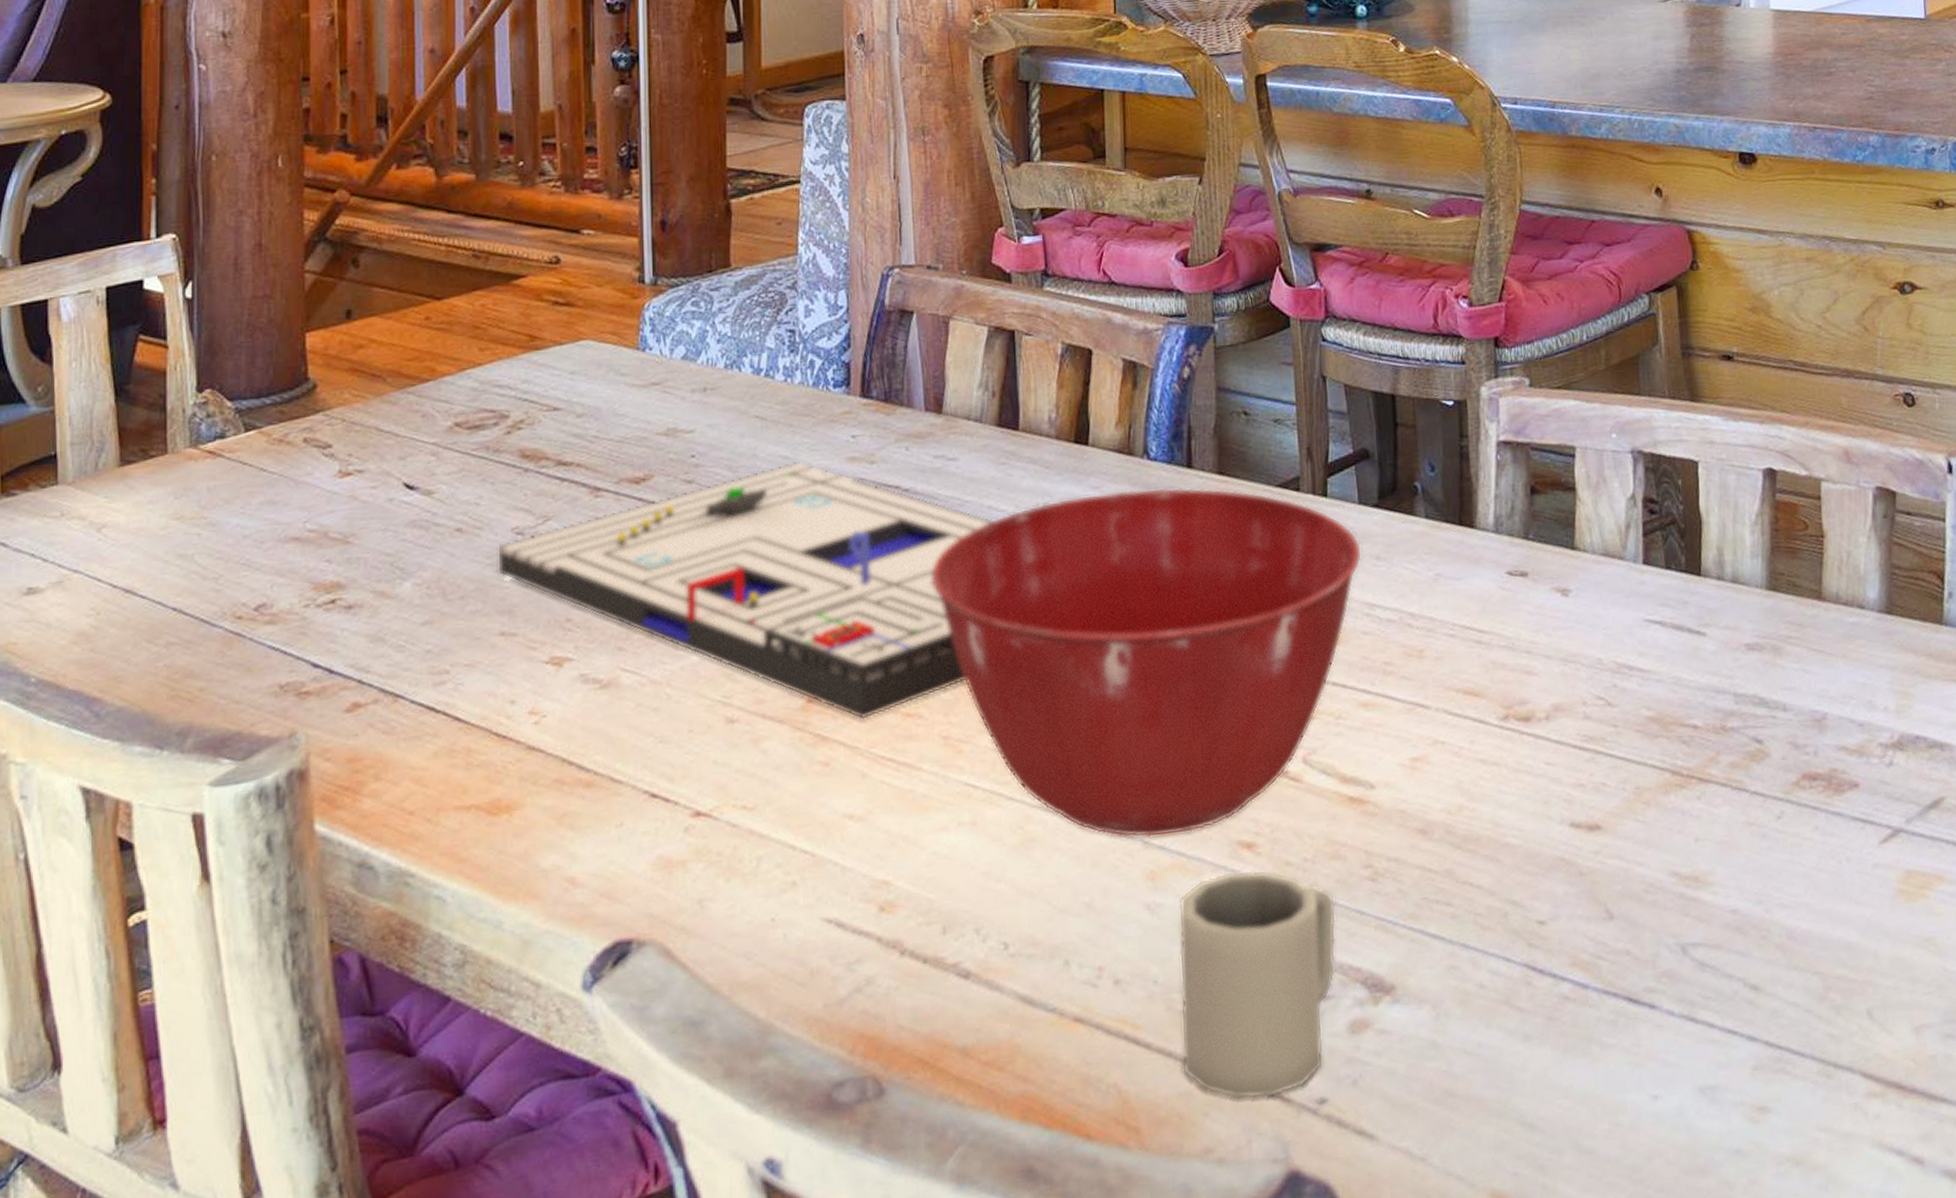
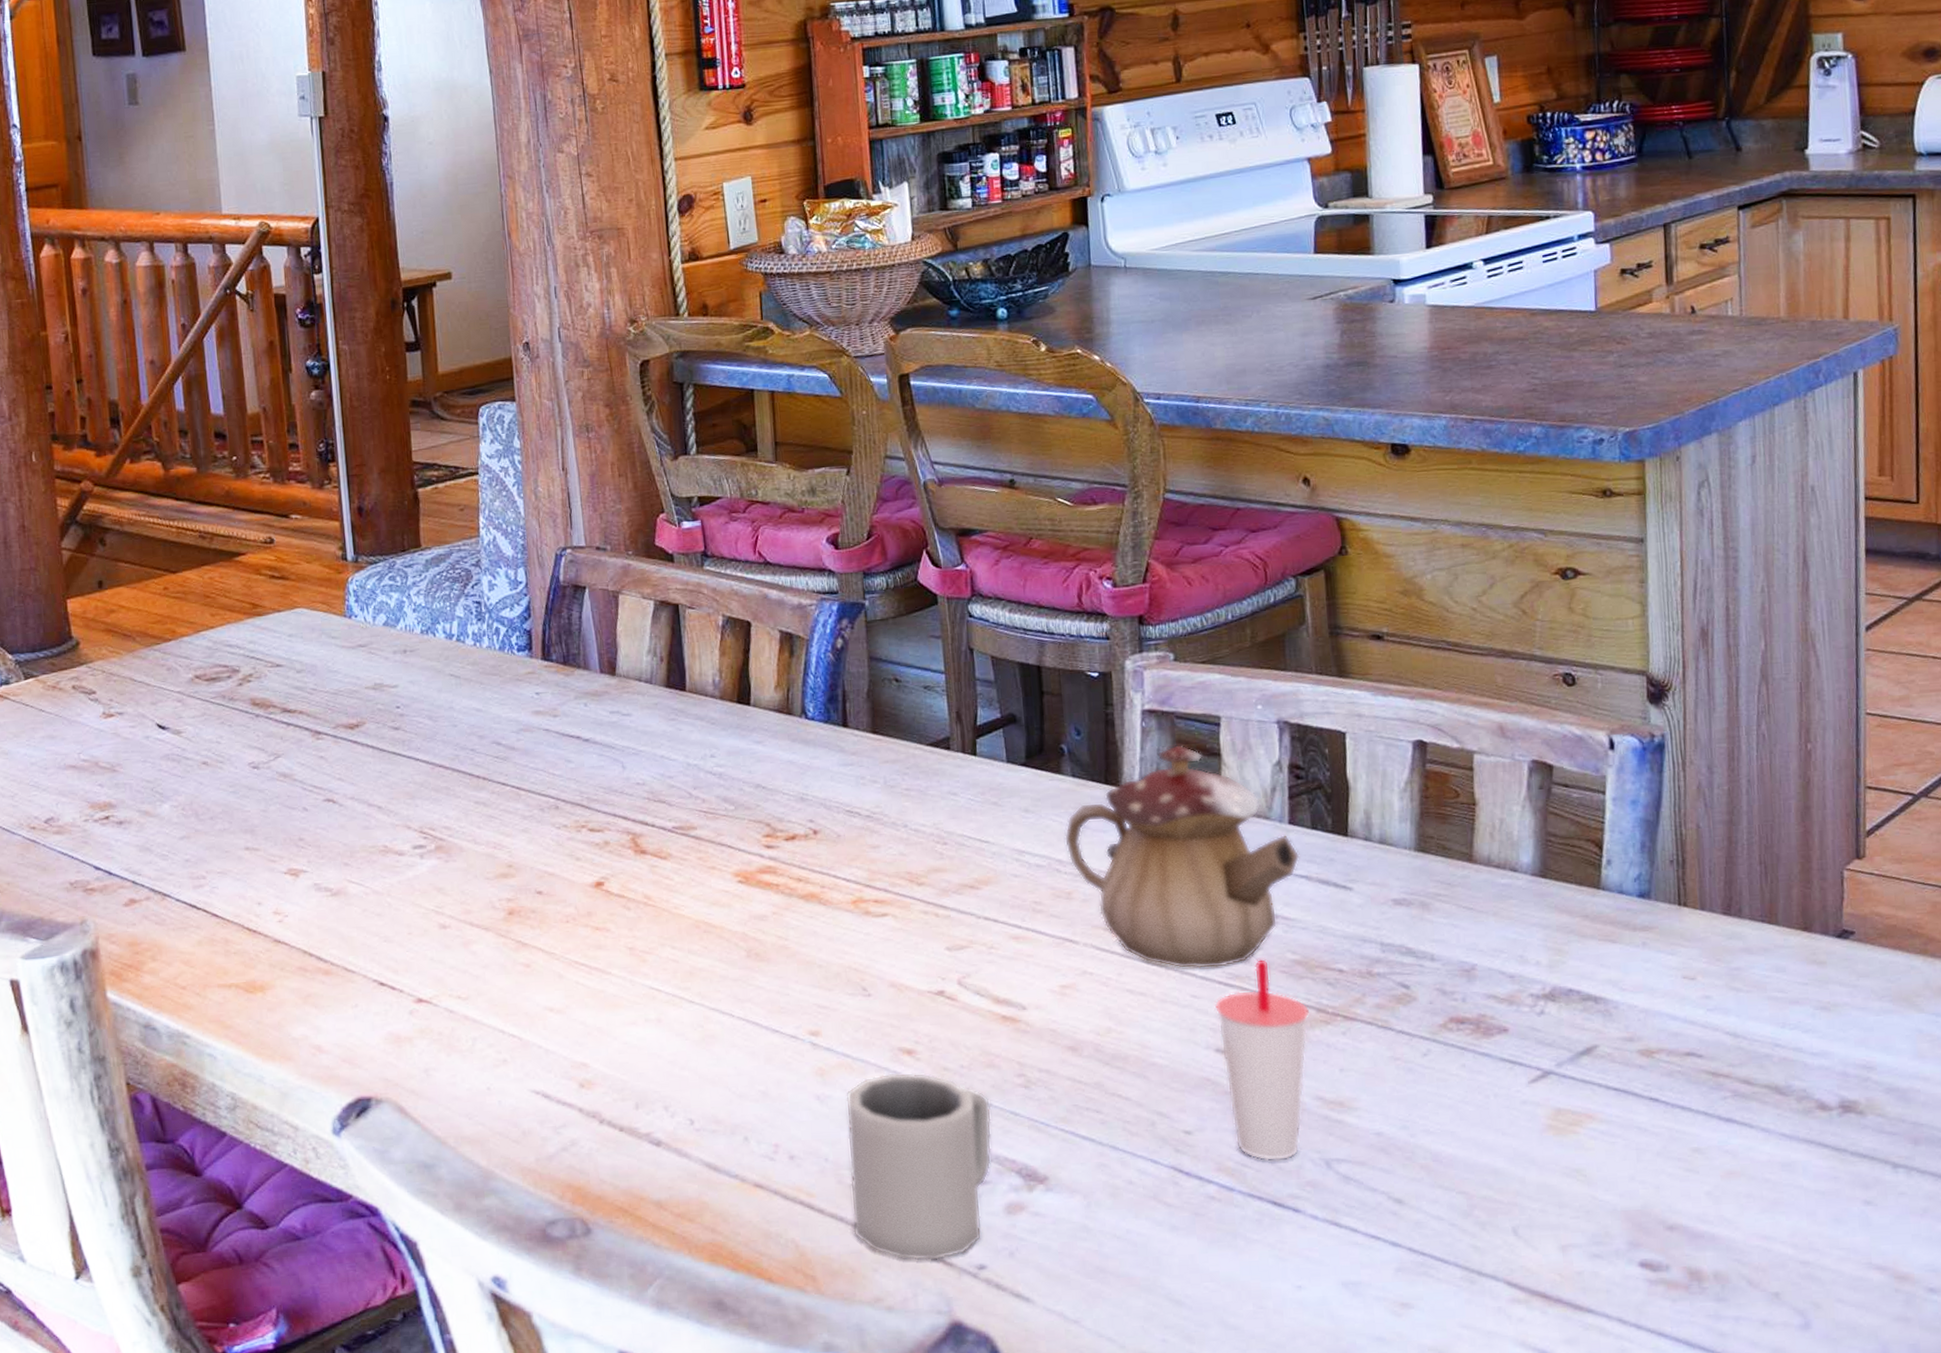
board game: present [496,461,997,720] -> none [237,713,669,931]
mixing bowl: present [932,487,1363,838] -> none [612,743,1011,1041]
teapot: none [1416,478,1654,733] -> present [1064,744,1300,969]
cup: none [1568,716,1665,951] -> present [1214,958,1310,1162]

